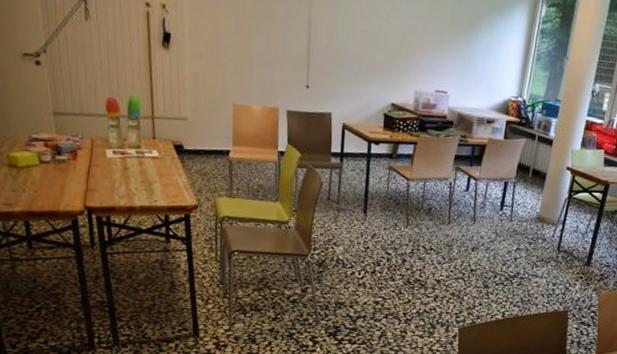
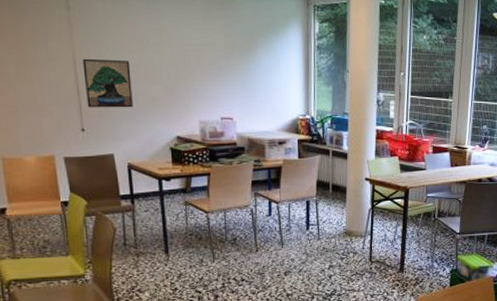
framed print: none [315,19,360,72] -> present [82,58,133,108]

